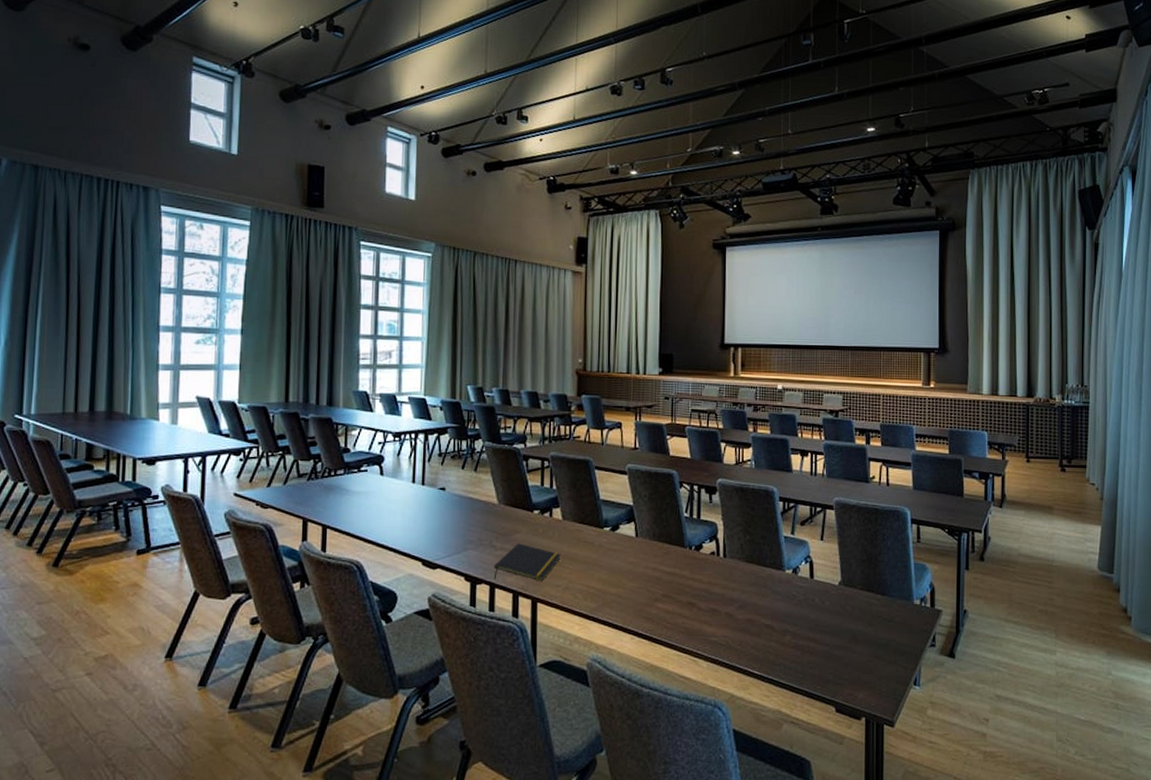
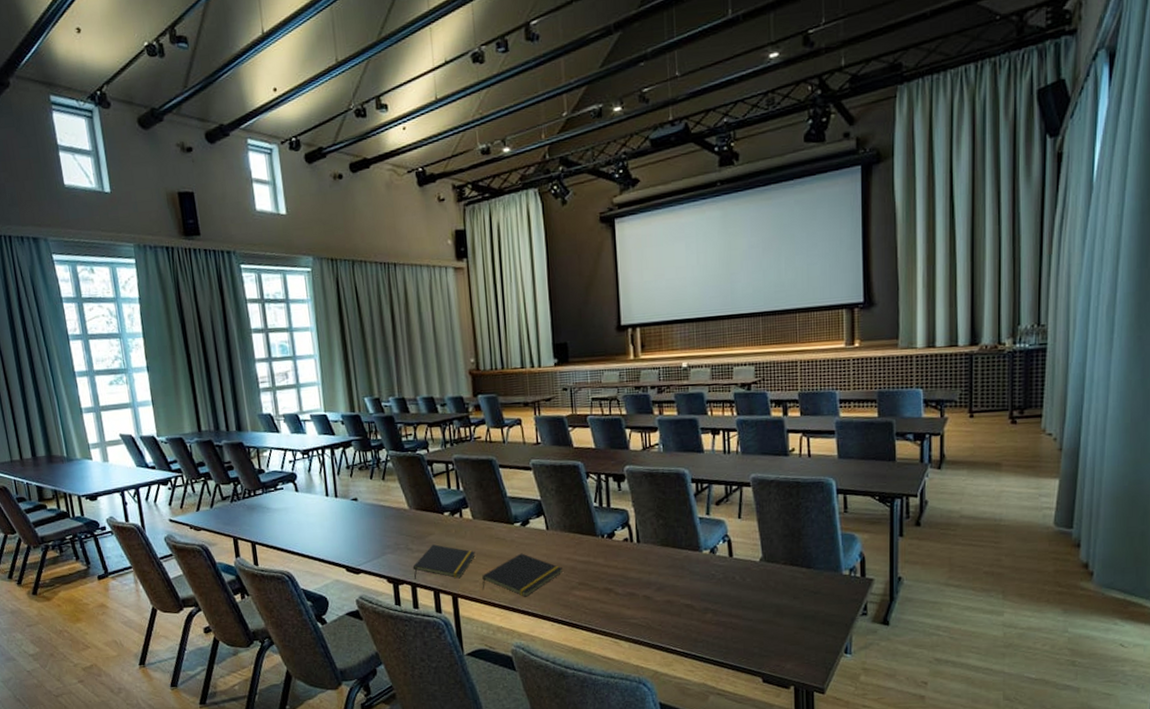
notepad: none [564,559,648,606] -> present [482,553,563,597]

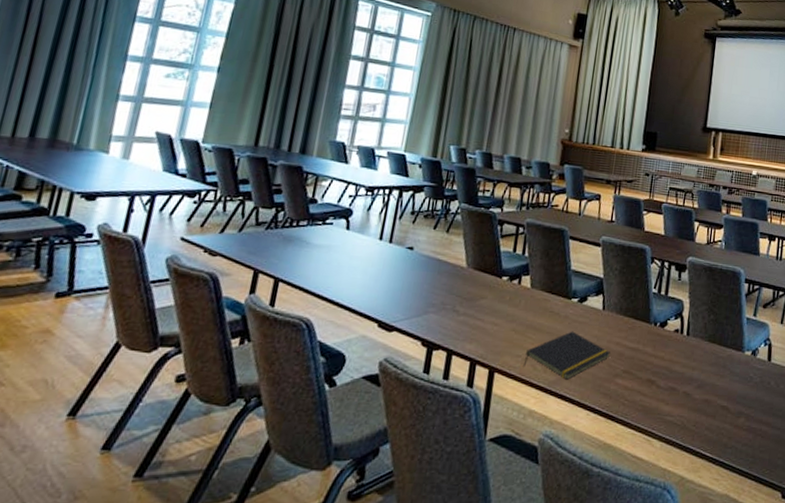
notepad: present [412,544,475,579] -> none [452,309,525,351]

